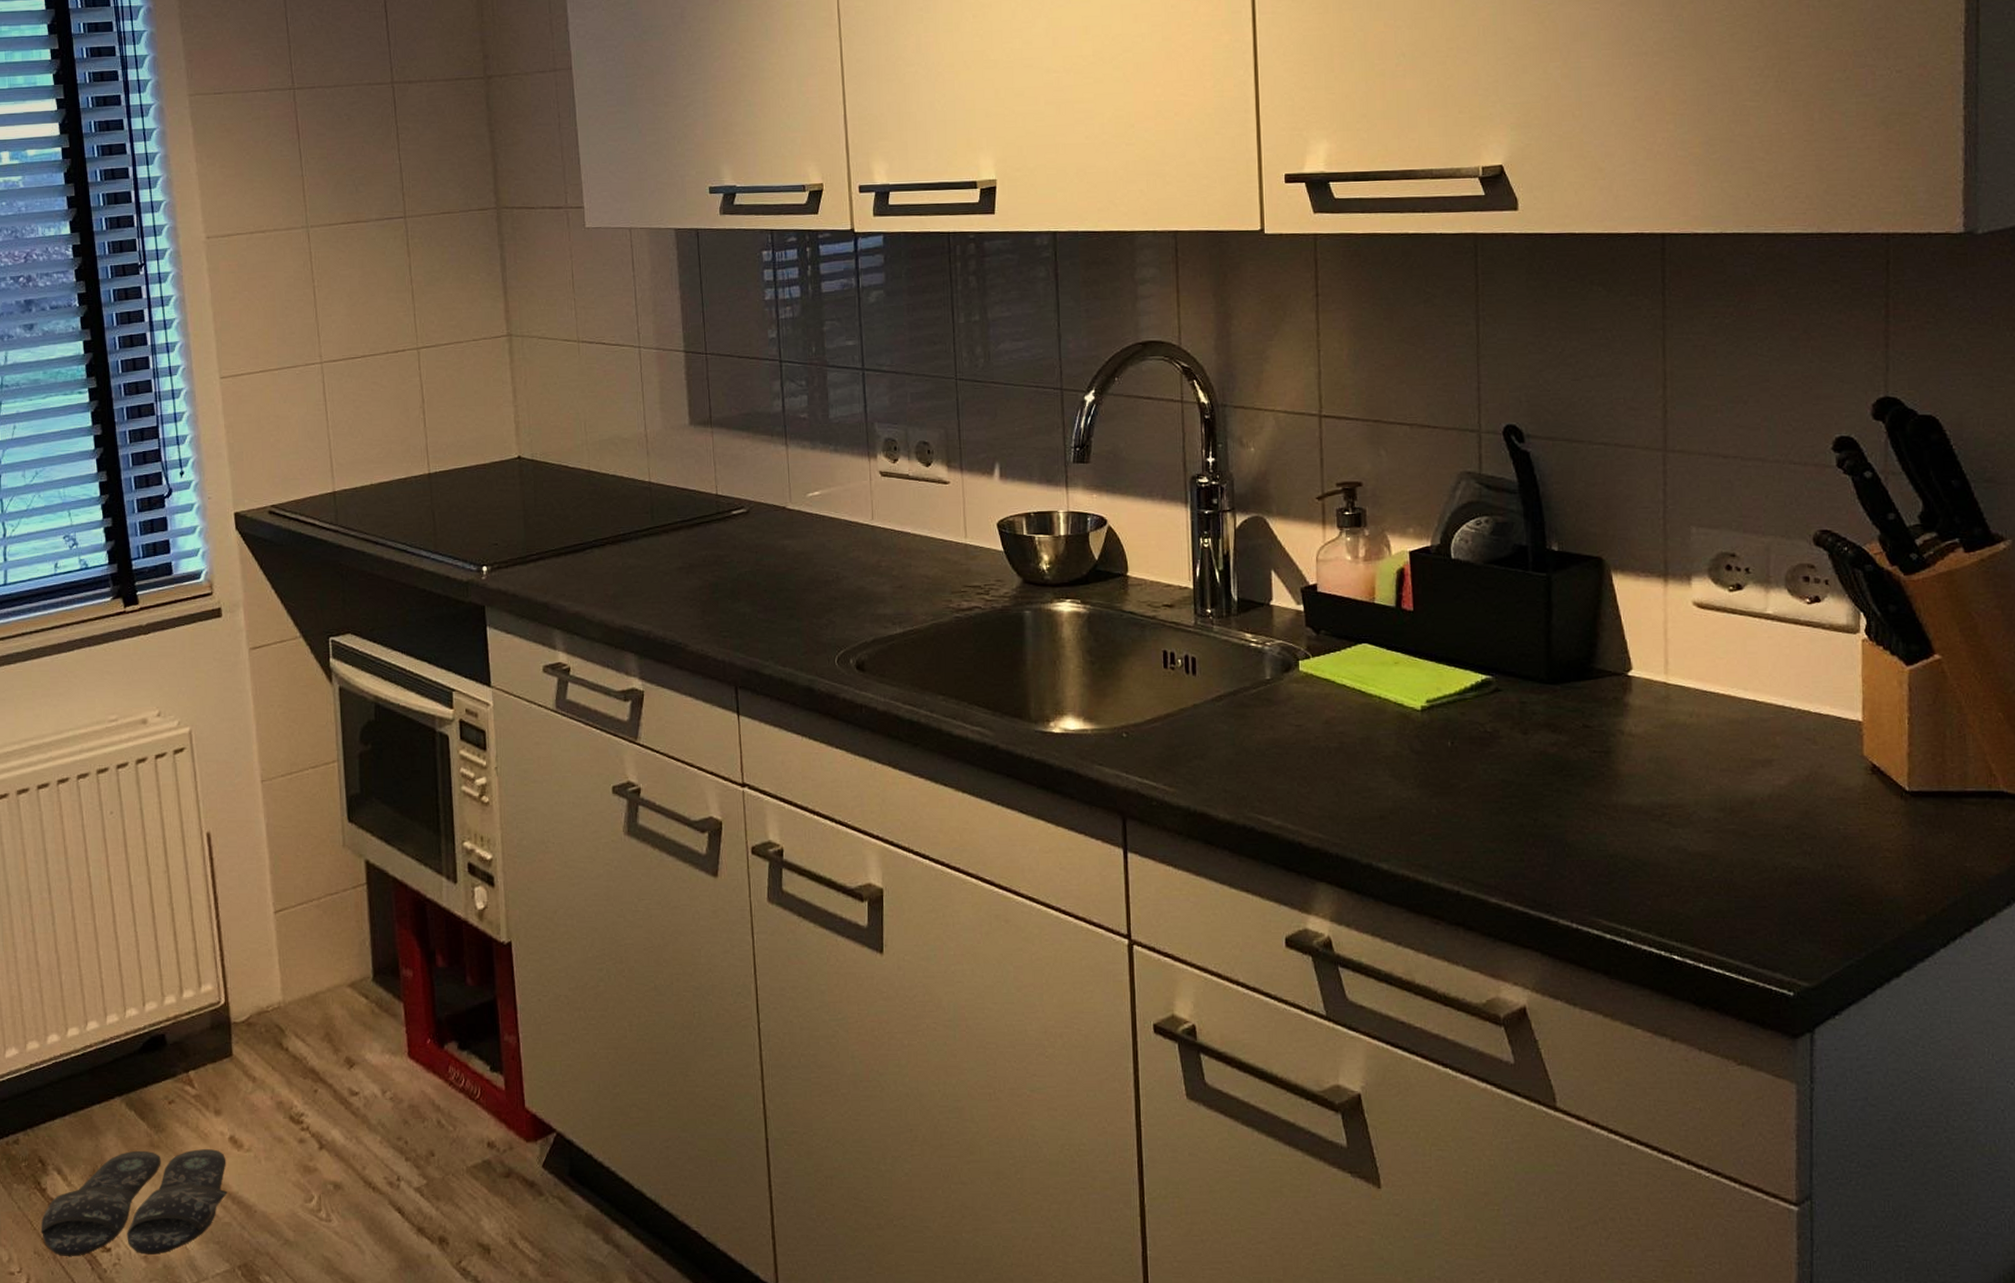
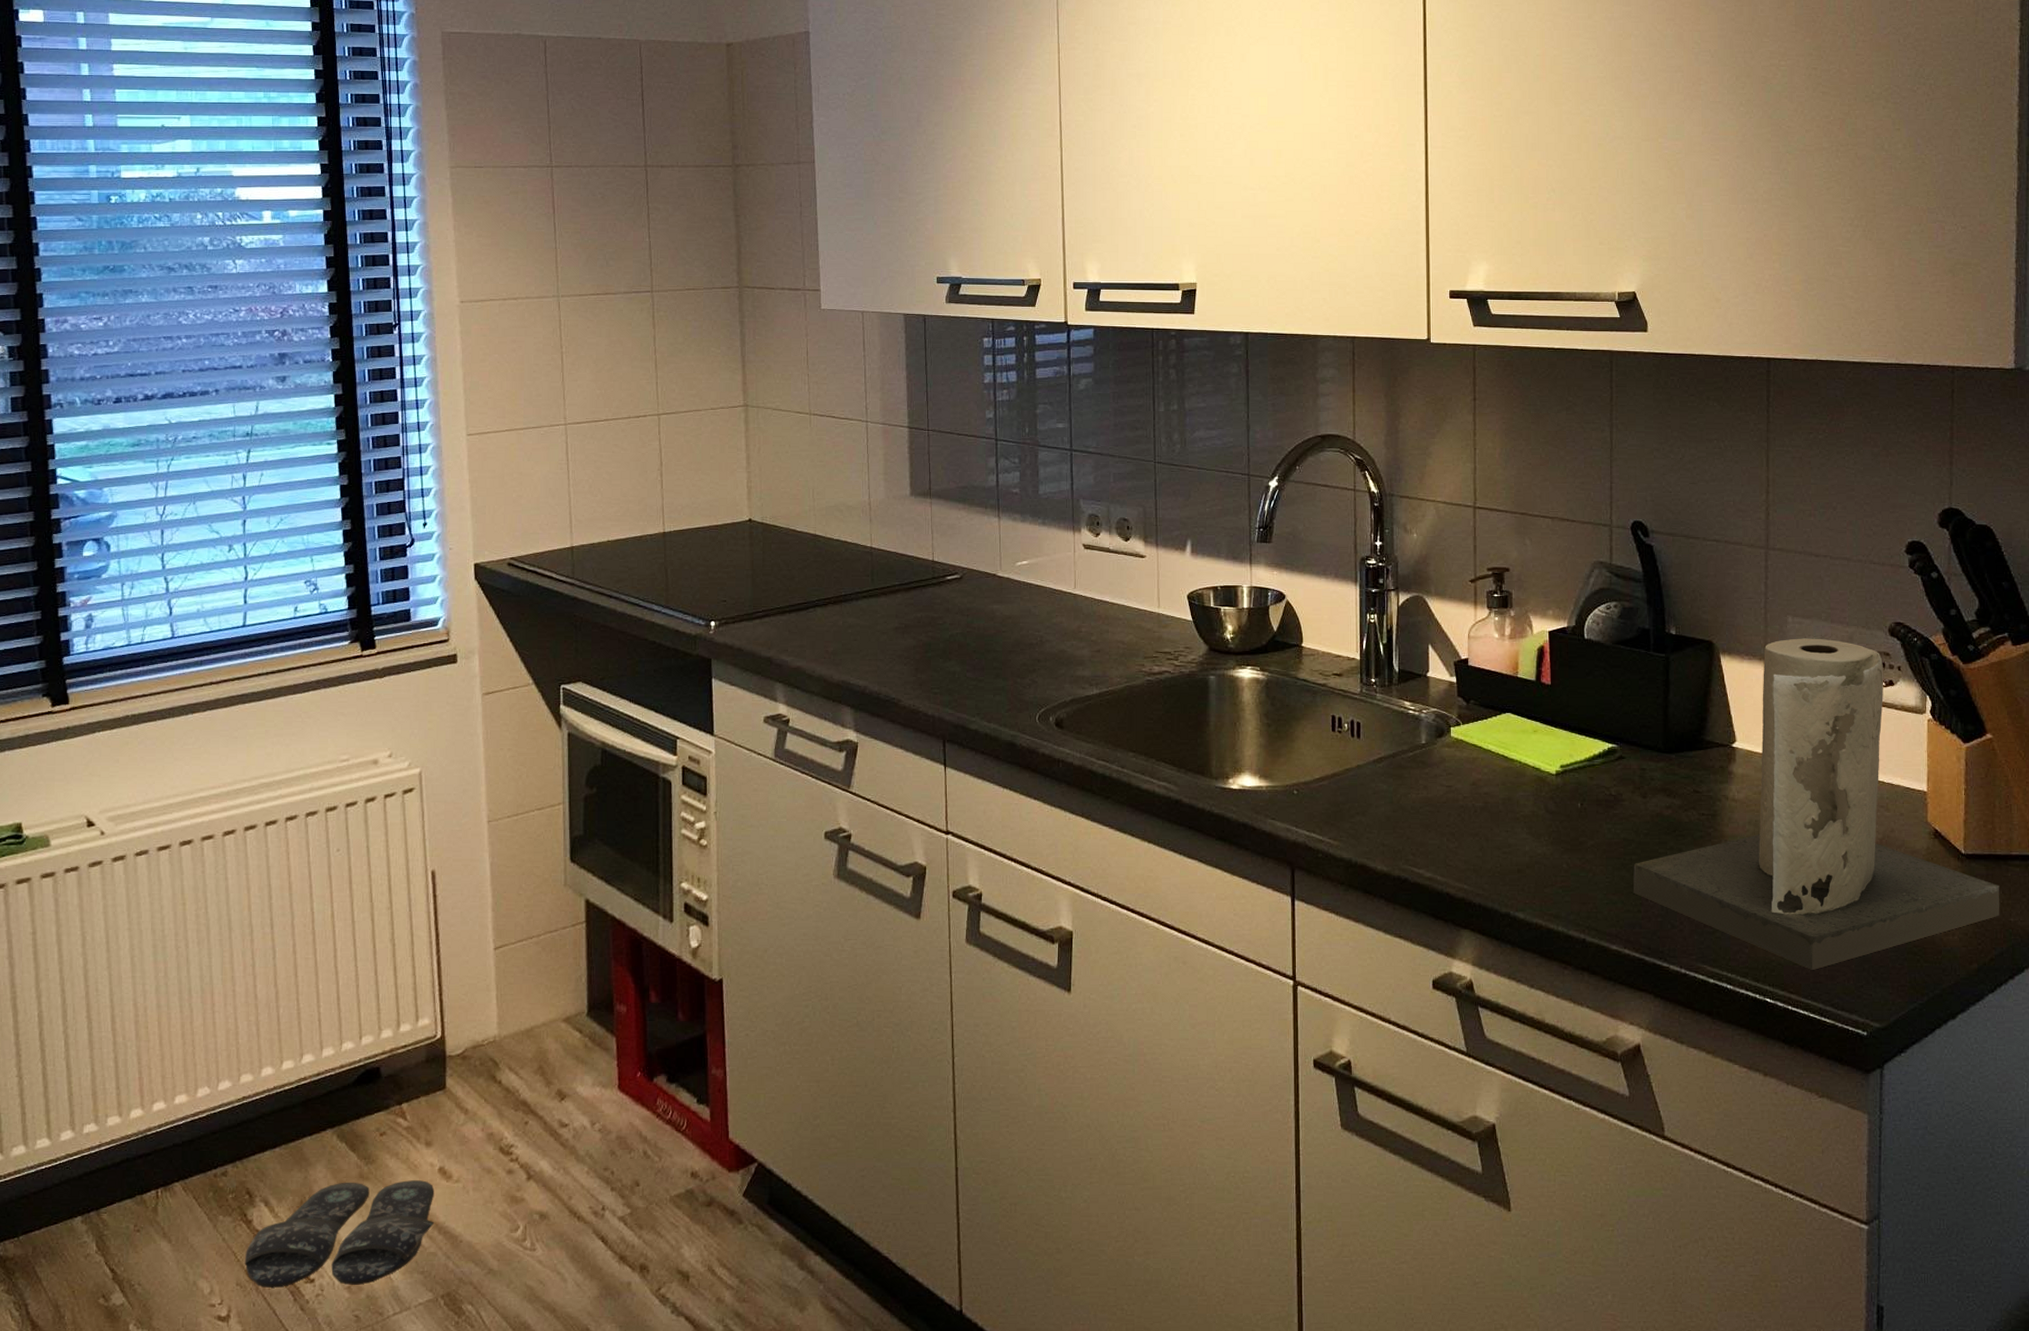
paper towel roll: none [1514,550,1953,923] -> present [1633,638,2000,970]

